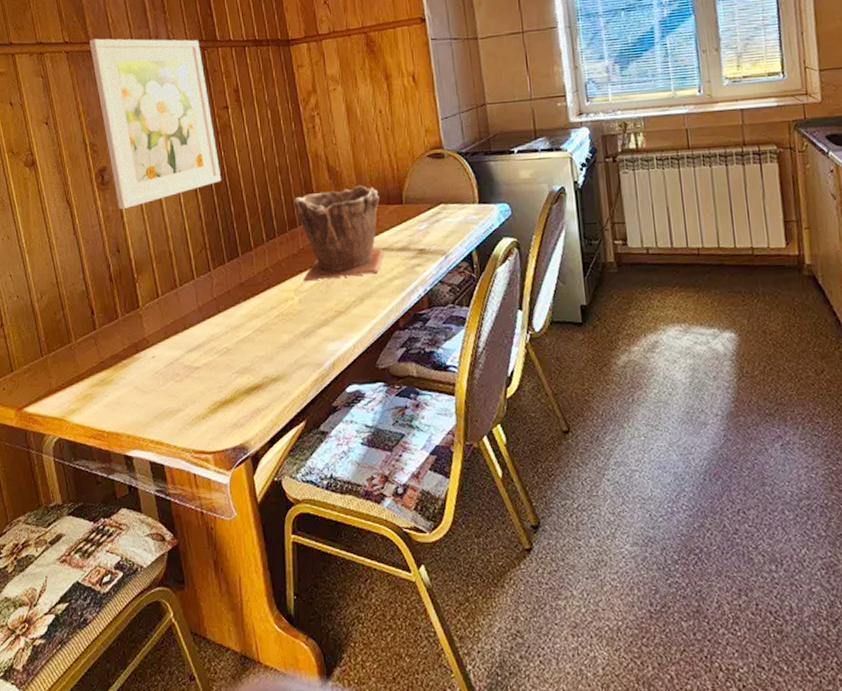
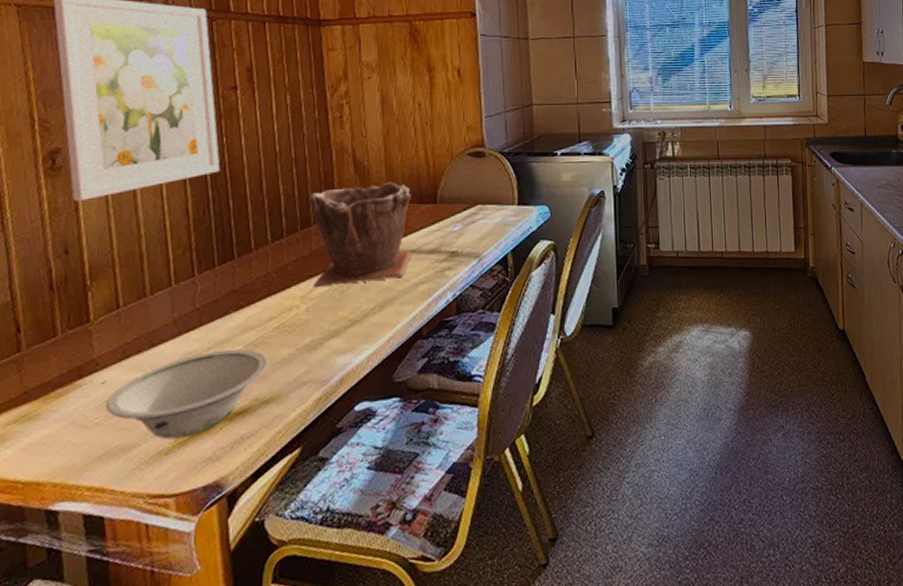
bowl: none [156,334,274,406] -> present [105,349,269,440]

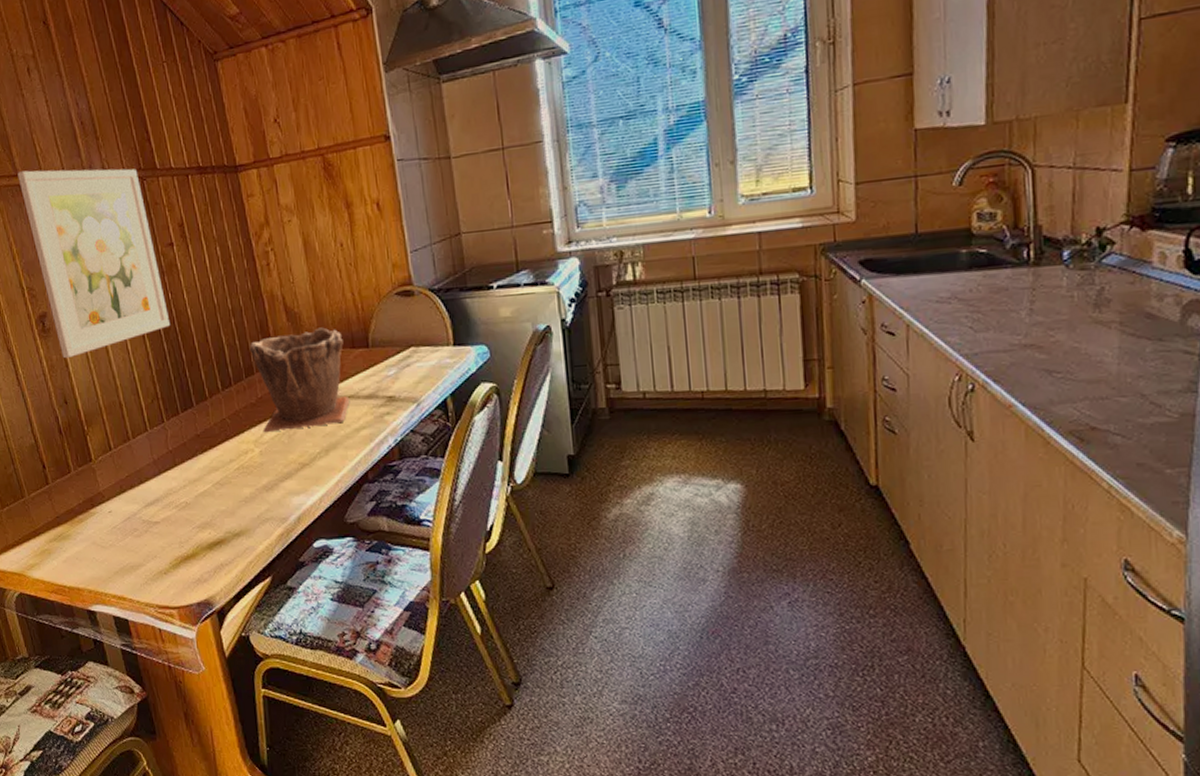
bowl: present [105,349,269,440] -> none [114,488,235,562]

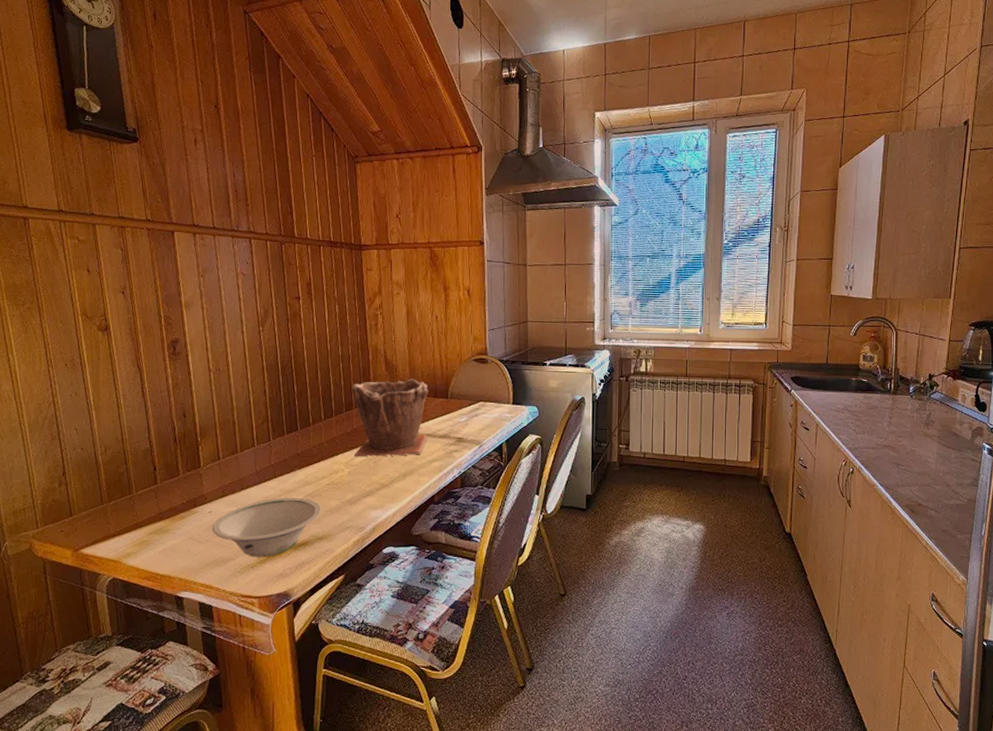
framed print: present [17,168,171,359] -> none [171,220,288,379]
bowl: none [114,488,235,562] -> present [211,498,322,558]

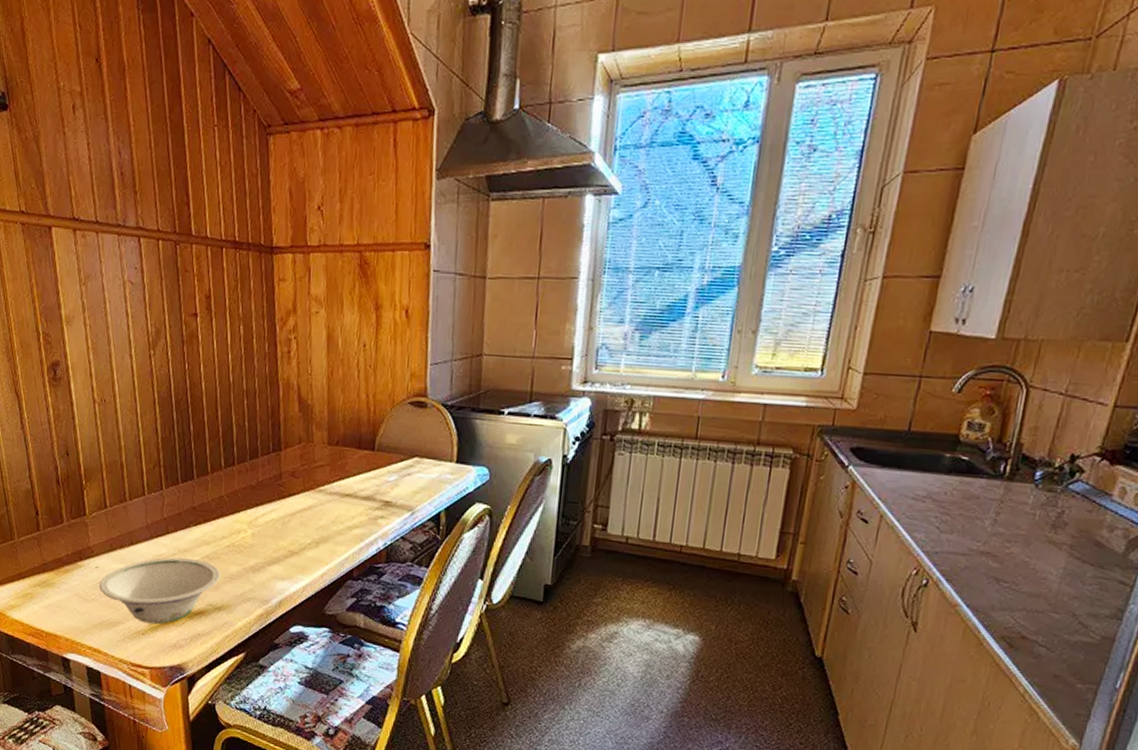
plant pot: present [351,379,428,457] -> none [257,423,351,519]

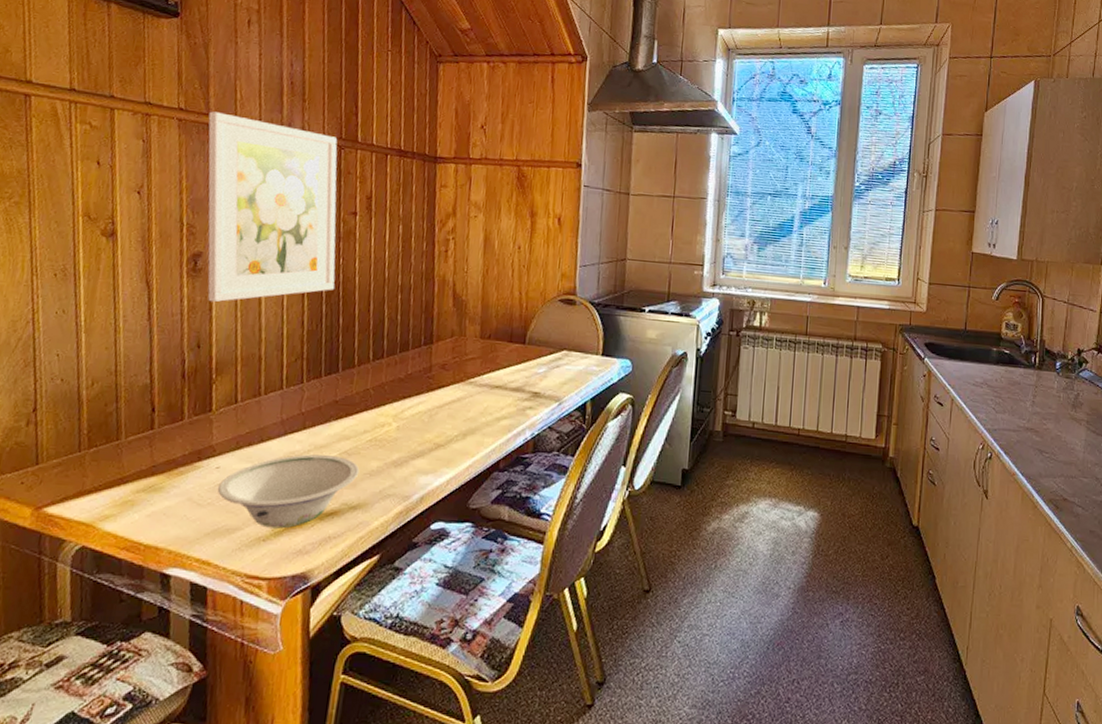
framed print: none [48,212,183,411] -> present [207,111,338,303]

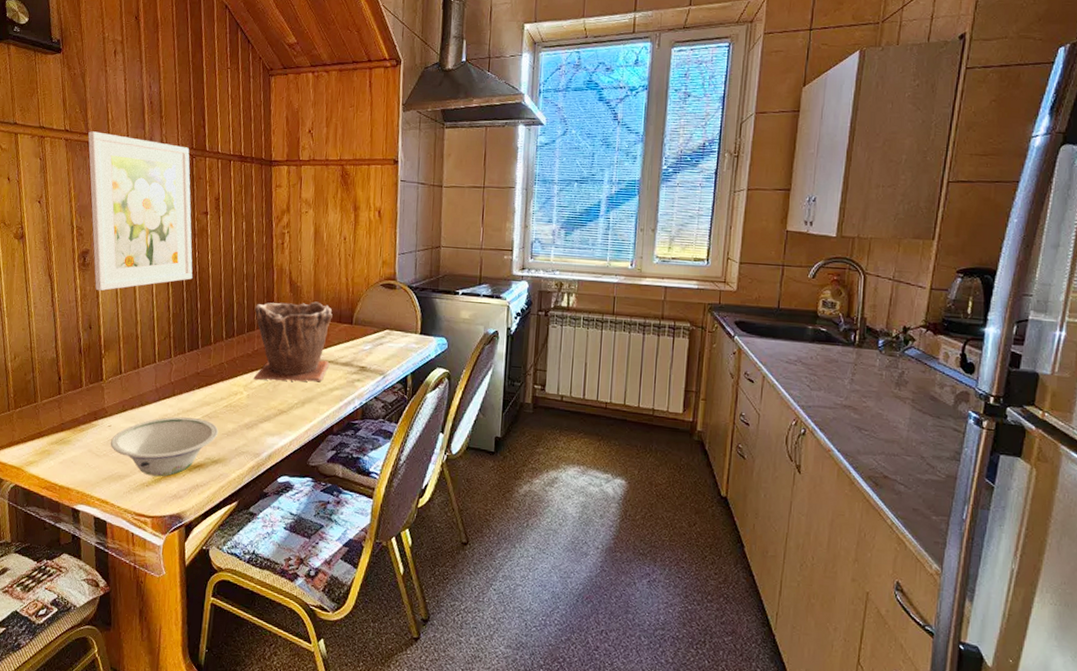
plant pot: none [405,318,503,411] -> present [253,301,333,382]

